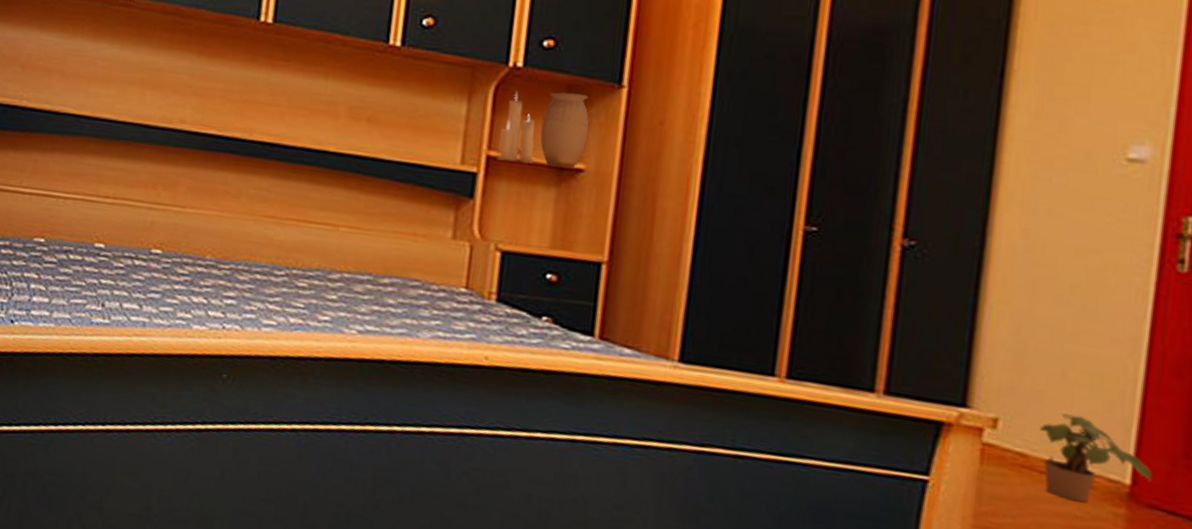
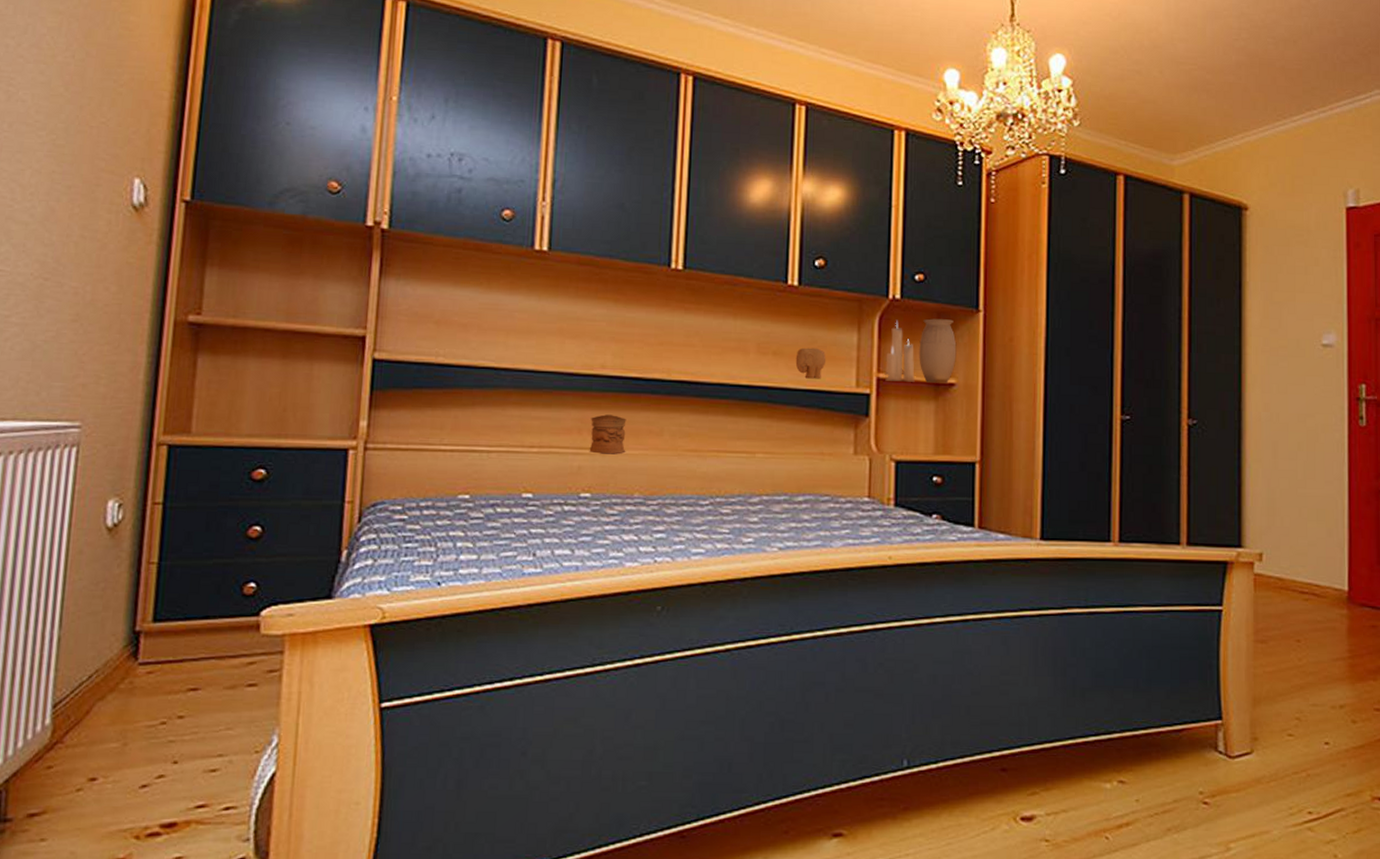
decorative box: none [163,171,203,213] -> present [589,414,627,455]
decorative figurine: none [391,116,427,152] -> present [795,347,826,379]
potted plant: present [1038,413,1152,503] -> none [1288,543,1360,610]

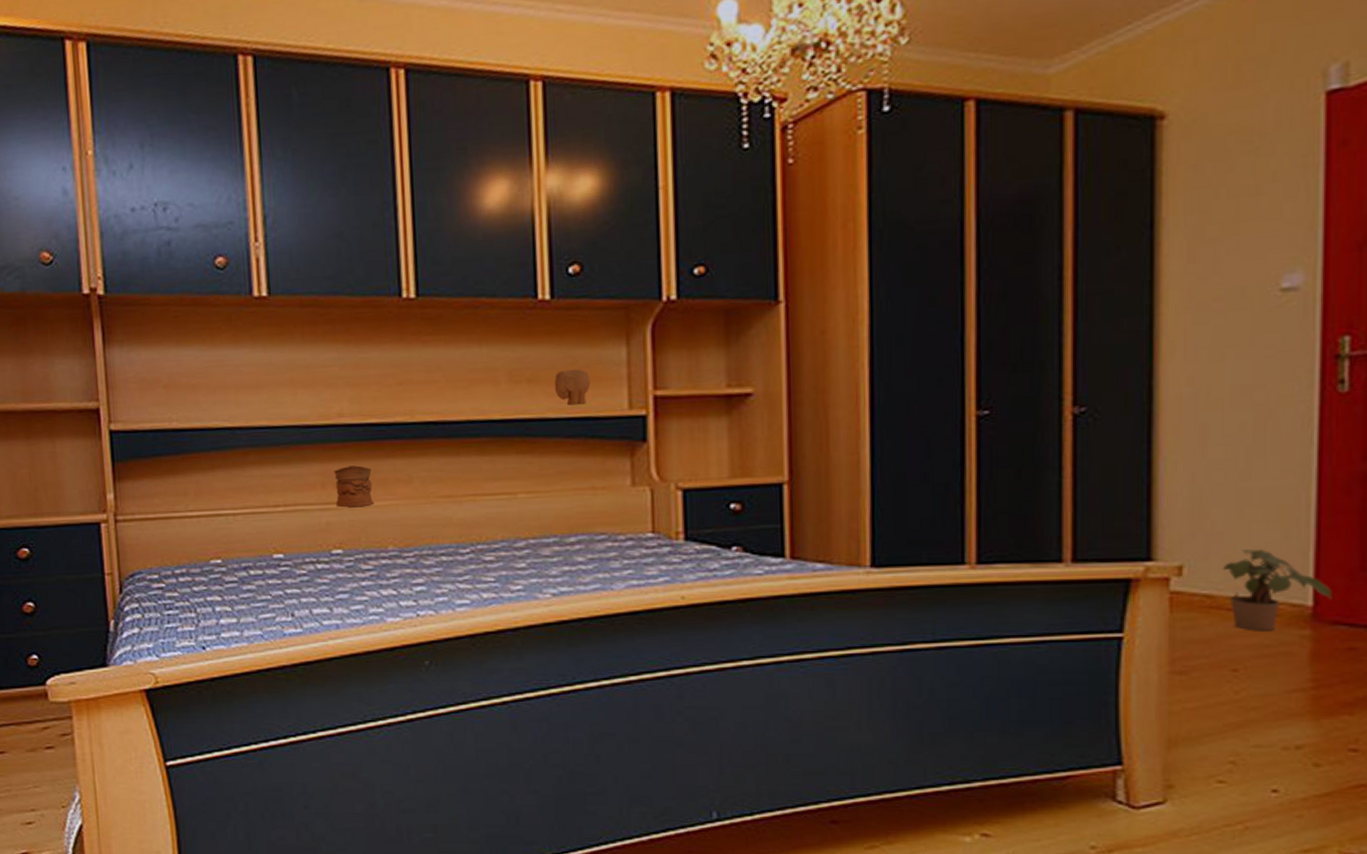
candle: present [885,320,915,383] -> none [663,326,701,400]
decorative vase: present [919,318,957,383] -> none [704,317,752,396]
potted plant: none [1288,543,1360,610] -> present [1222,549,1332,631]

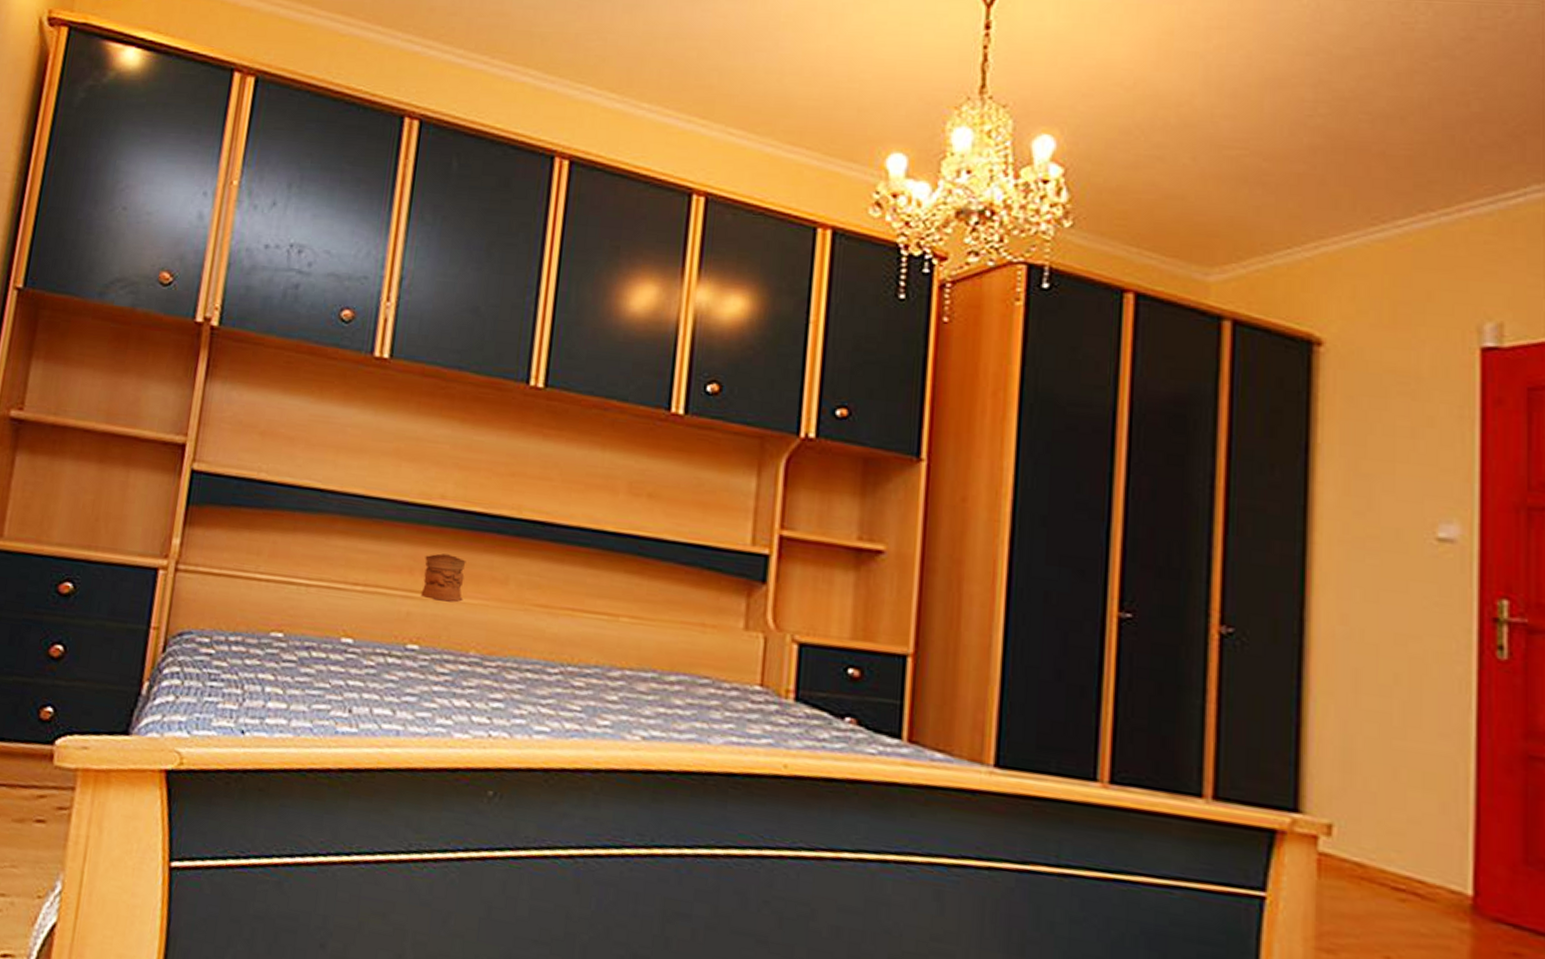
decorative figurine: present [554,369,590,406] -> none [675,491,714,532]
potted plant: present [1222,549,1332,631] -> none [1374,817,1494,918]

